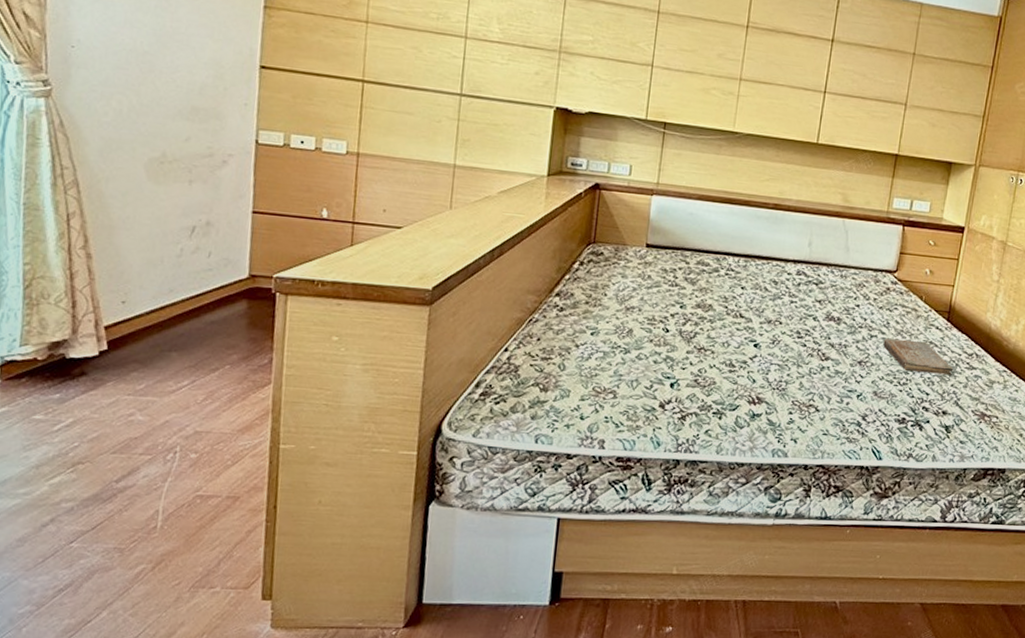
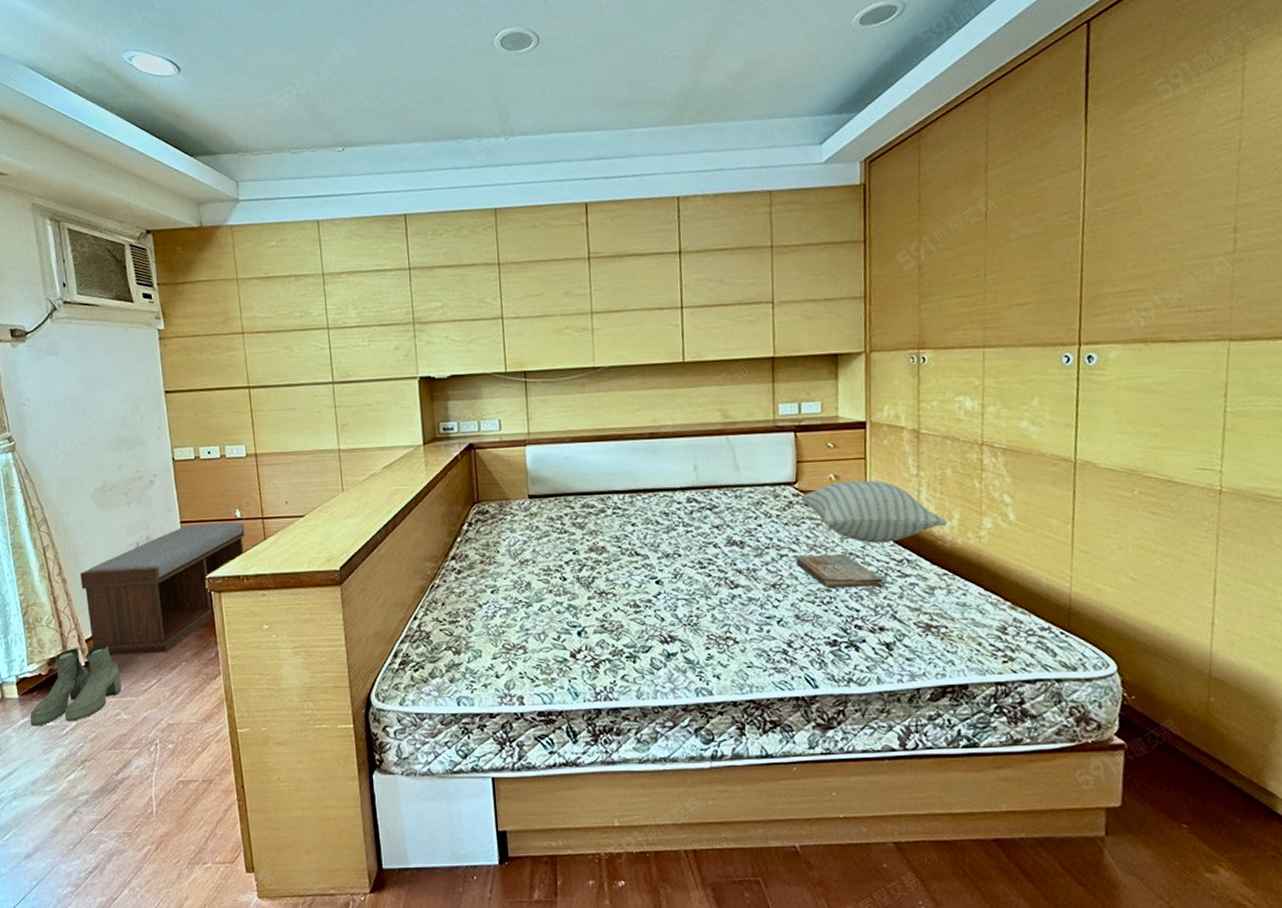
boots: none [10,333,144,418] -> present [30,644,121,727]
bench: none [109,216,330,353] -> present [80,522,245,655]
pillow: none [897,277,1014,337] -> present [800,480,947,543]

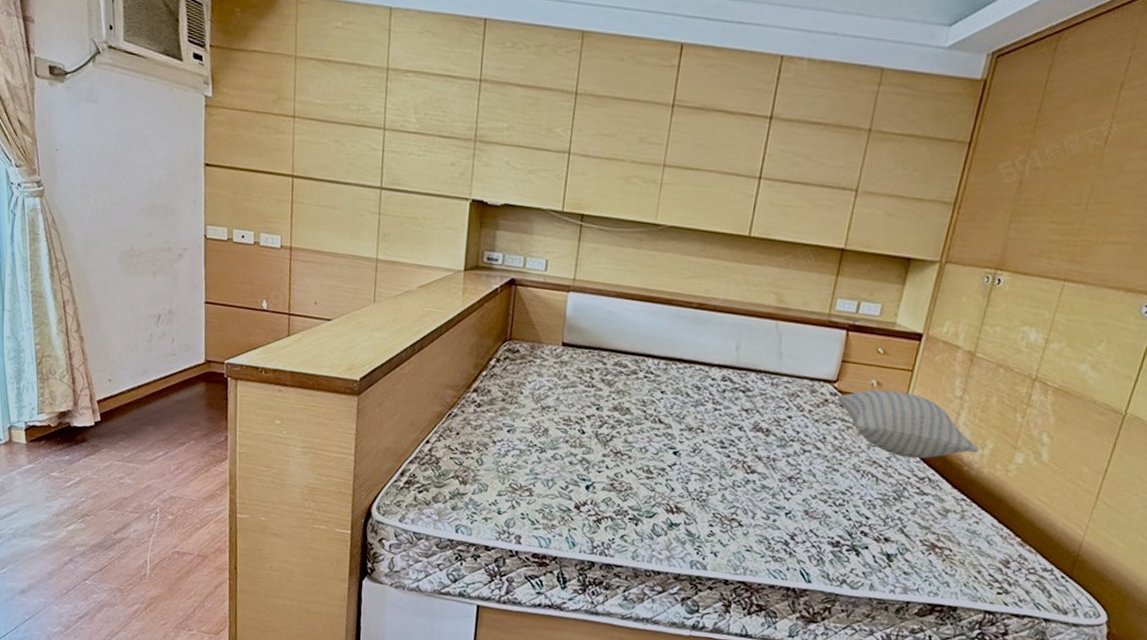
boots: present [30,644,121,727] -> none [35,406,128,477]
bench: present [80,522,245,655] -> none [98,306,270,428]
book: present [796,553,883,589] -> none [817,454,900,500]

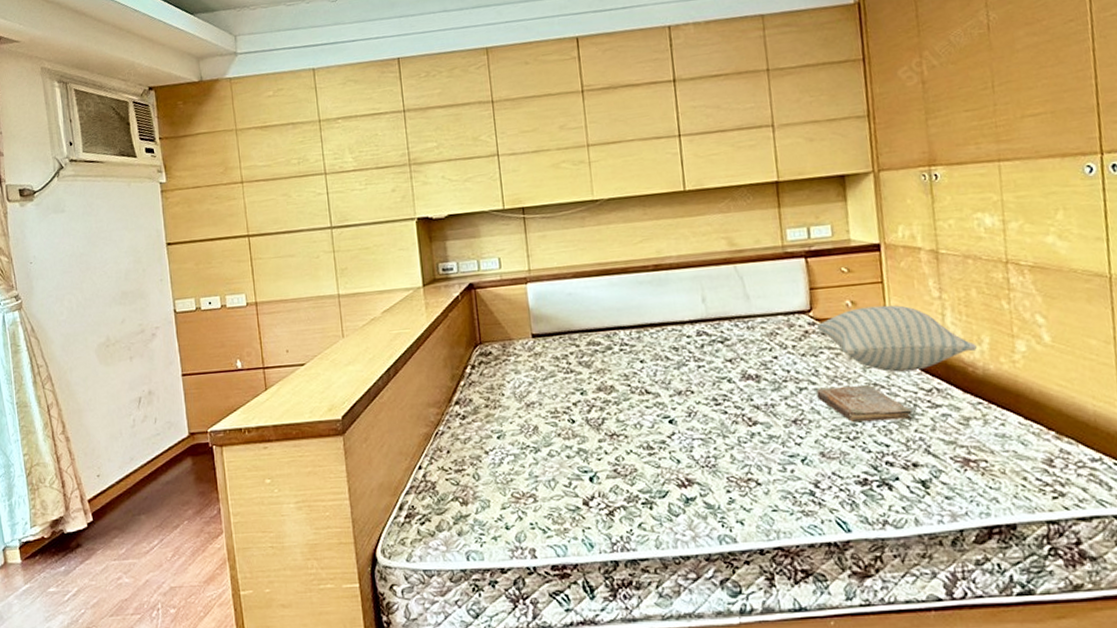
book: none [817,454,900,500] -> present [816,384,913,423]

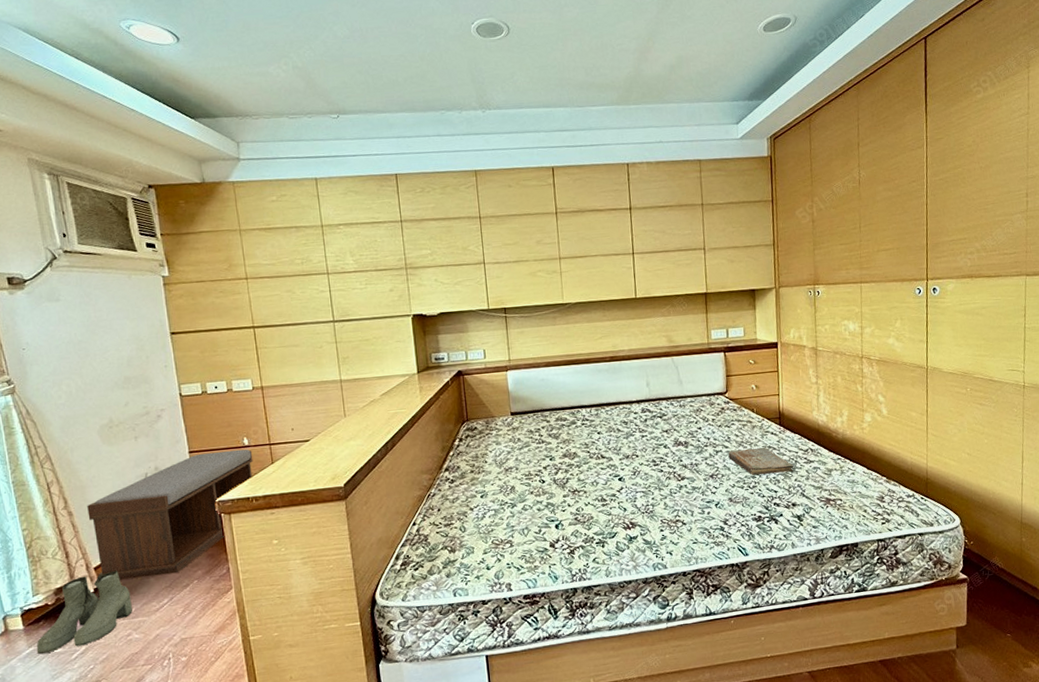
boots: none [32,504,123,593] -> present [36,570,132,655]
bench: none [83,373,246,516] -> present [87,449,253,580]
pillow: present [816,305,977,372] -> none [730,388,839,438]

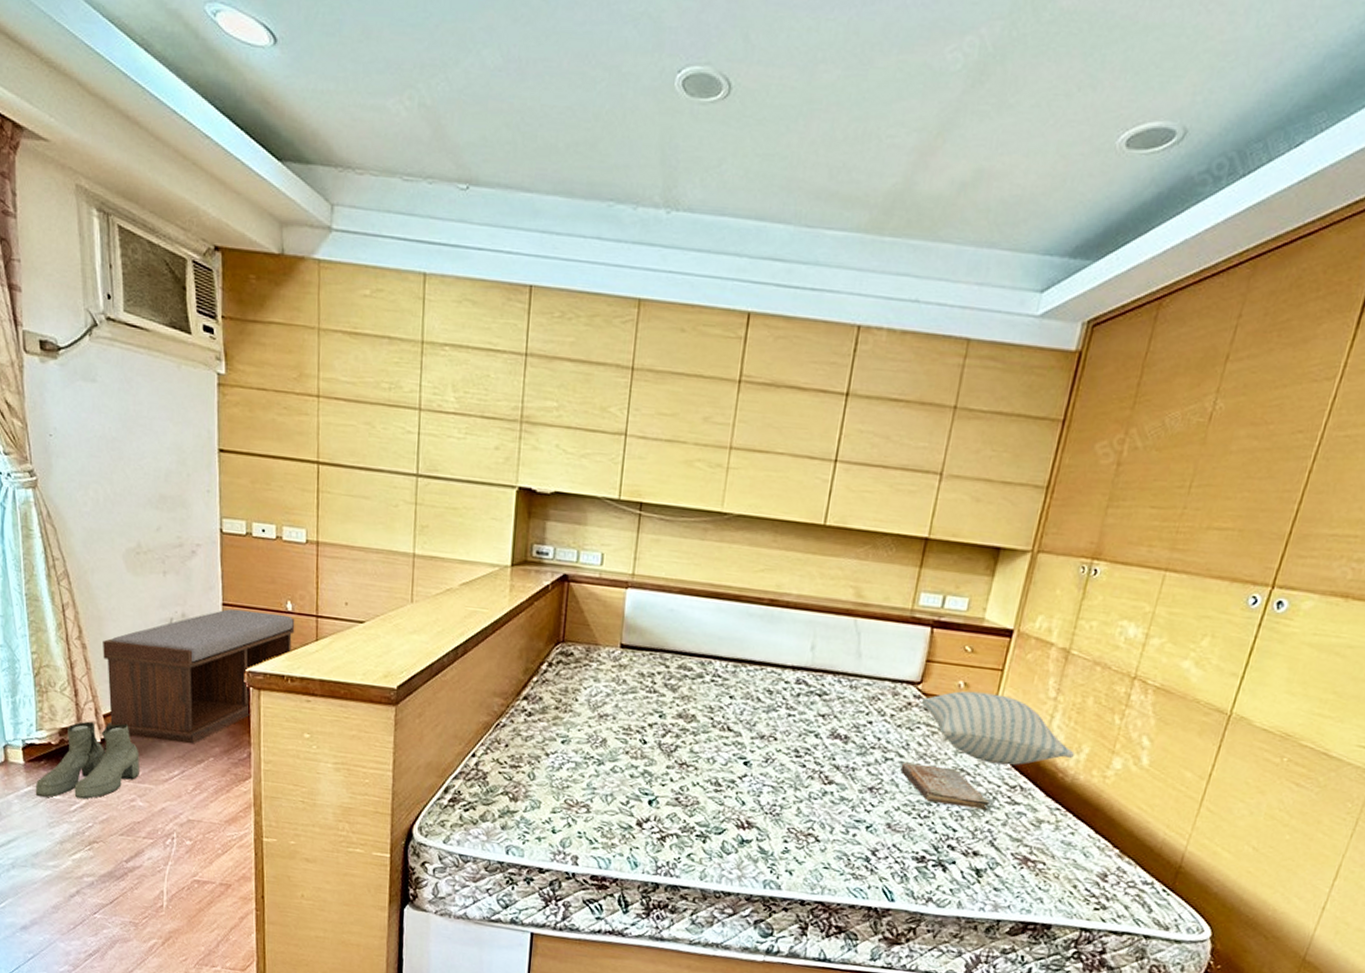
pillow: none [730,388,839,438] -> present [921,690,1075,766]

